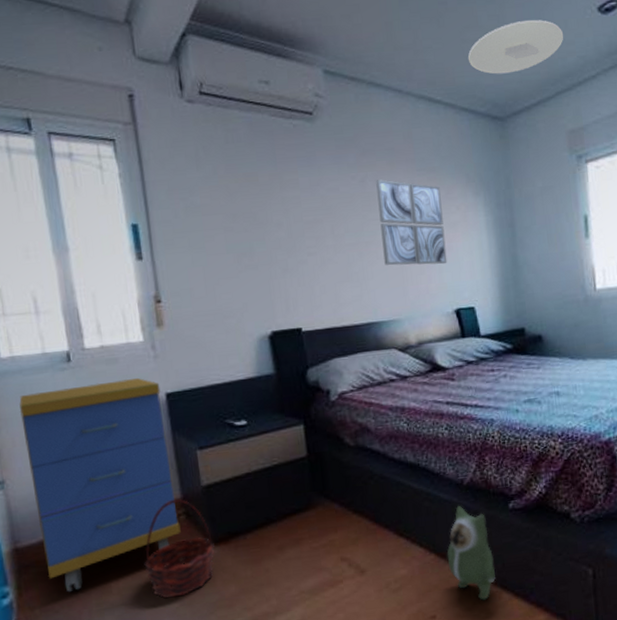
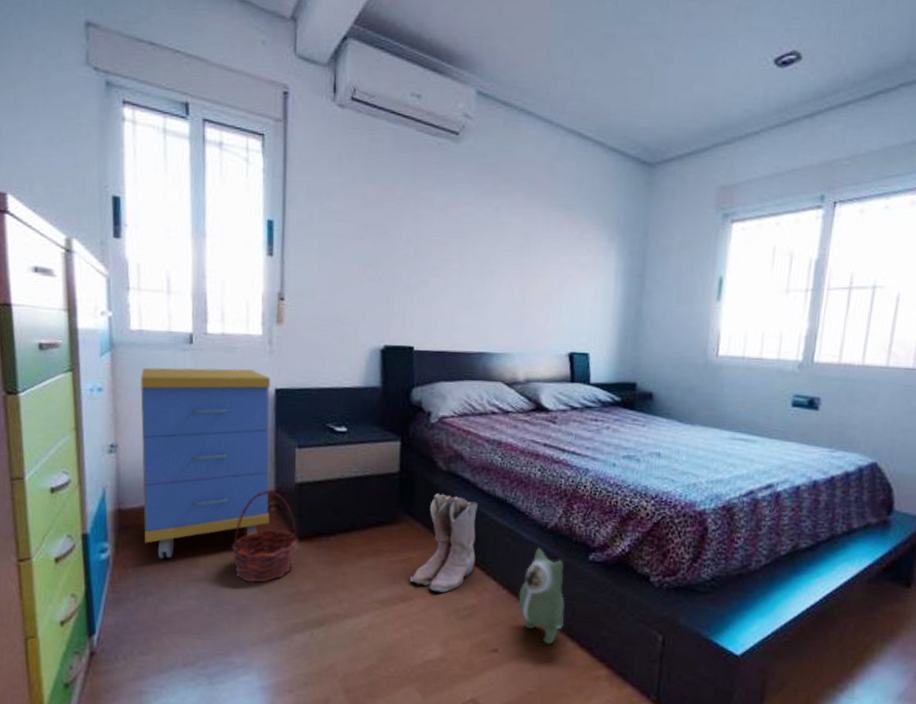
boots: none [335,469,399,570] -> present [410,493,479,592]
wall art: present [376,179,447,266] -> none [506,210,574,306]
ceiling light: present [468,20,564,75] -> none [627,64,733,118]

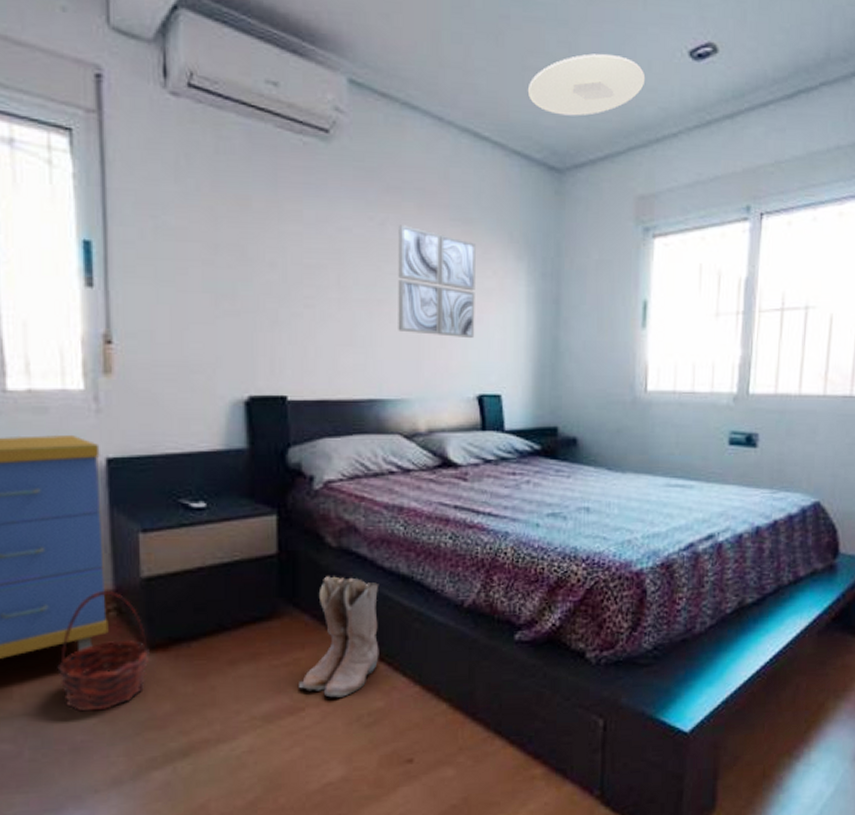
wall art: none [506,210,574,306] -> present [398,225,476,339]
plush toy: present [518,547,565,645] -> none [434,630,491,746]
ceiling light: none [627,64,733,118] -> present [528,53,646,116]

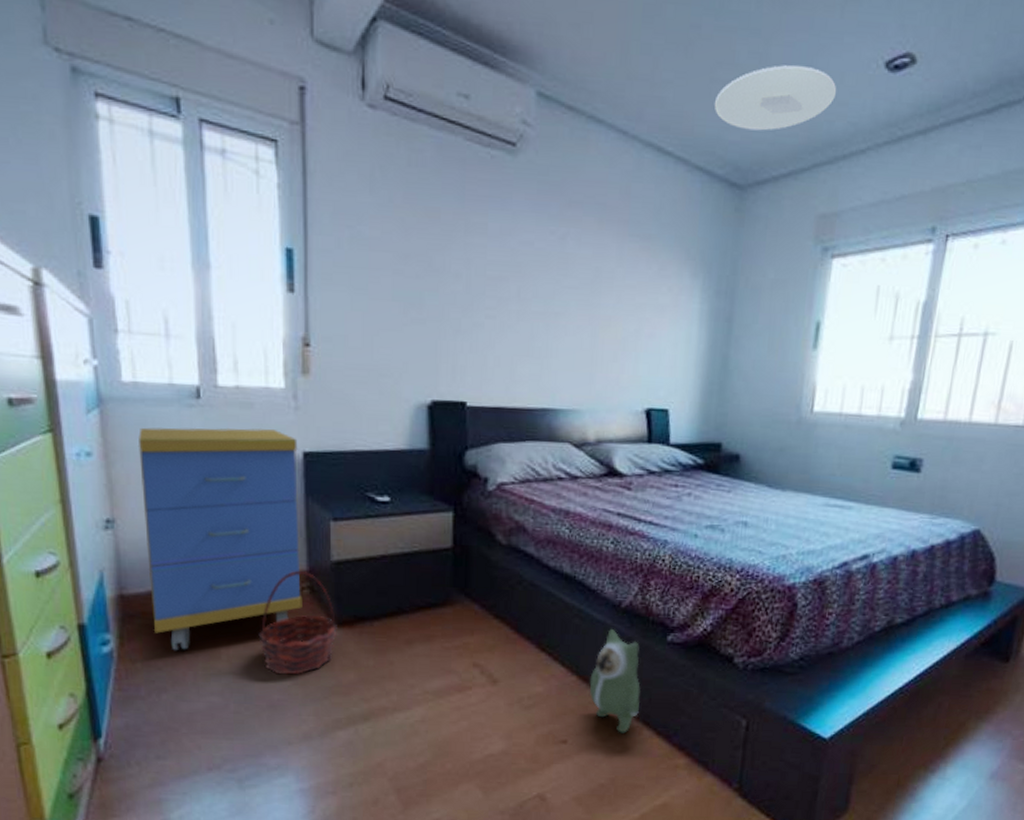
boots: present [299,576,379,698] -> none [467,571,544,680]
wall art: present [398,225,476,339] -> none [573,239,653,354]
plush toy: none [434,630,491,746] -> present [589,628,641,733]

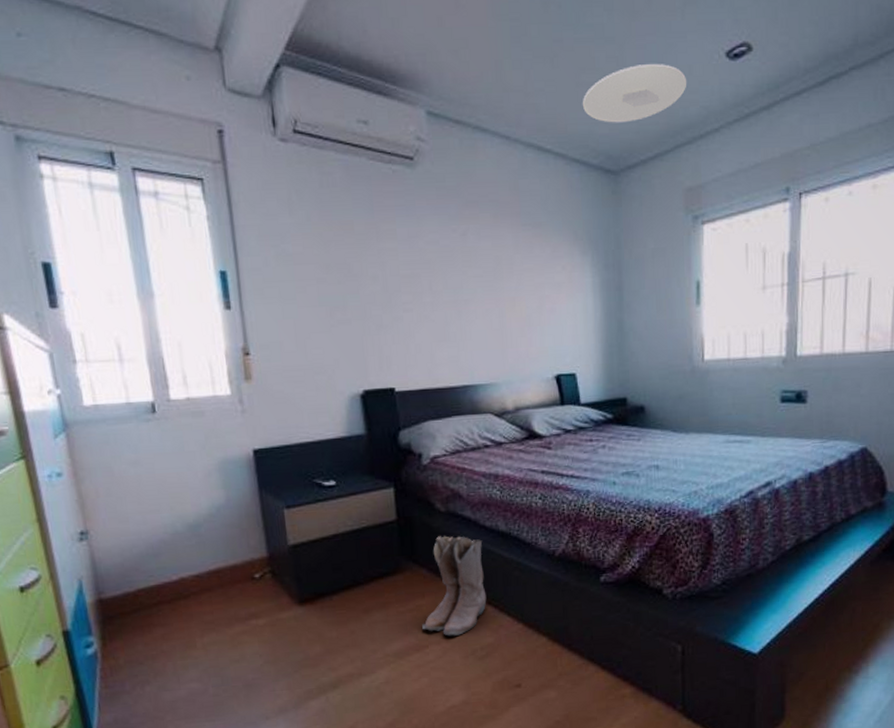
storage cabinet: present [137,427,303,651] -> none [103,433,267,645]
basket: present [258,571,337,675] -> none [228,558,301,655]
boots: none [467,571,544,680] -> present [422,536,487,636]
plush toy: present [589,628,641,733] -> none [535,576,584,672]

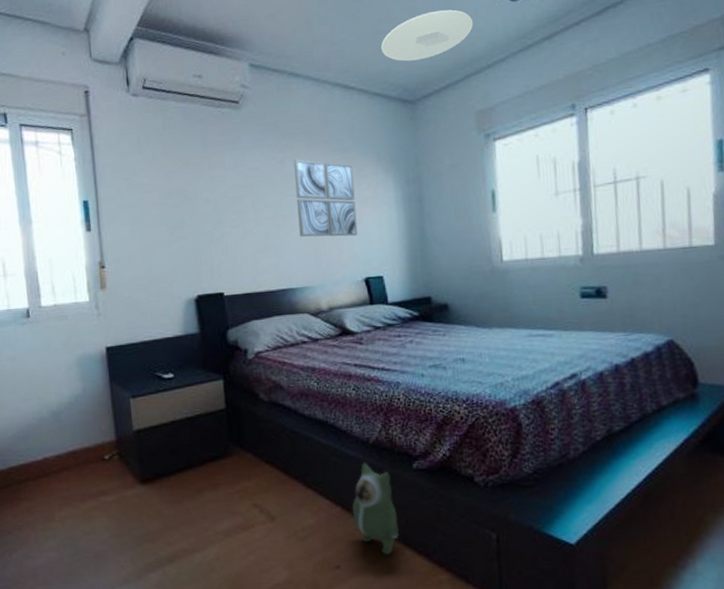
boots: present [422,536,487,636] -> none [248,423,307,517]
wall art: none [478,233,550,327] -> present [293,159,358,237]
plush toy: none [535,576,584,672] -> present [352,462,399,555]

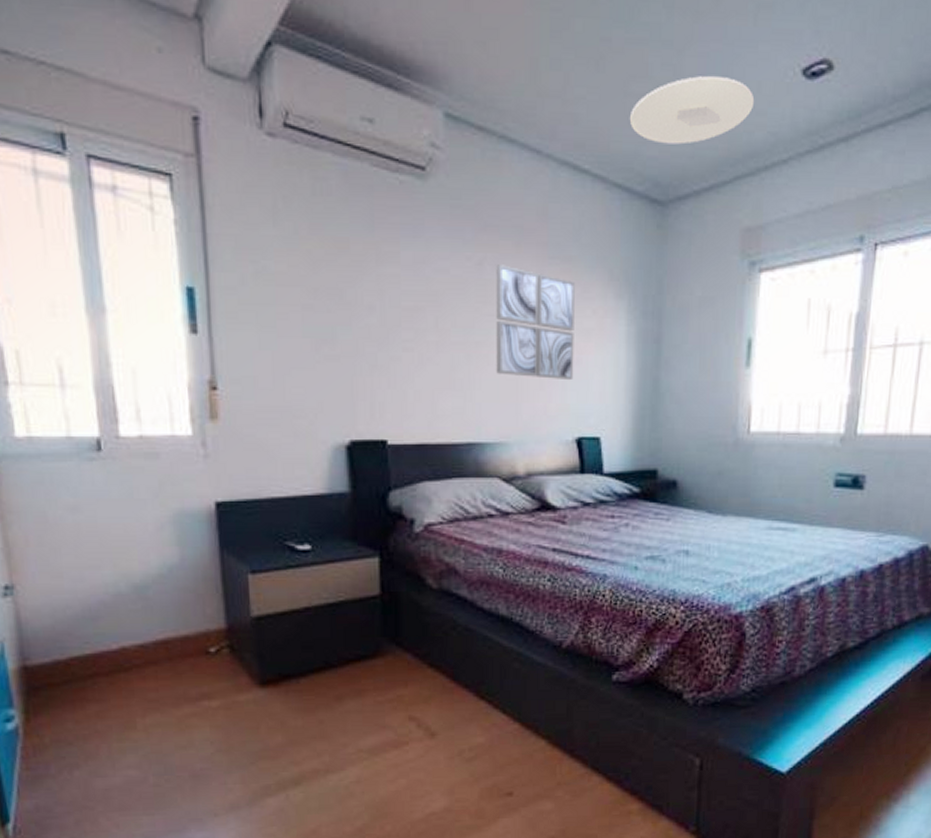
plush toy: present [352,462,399,555] -> none [533,670,588,781]

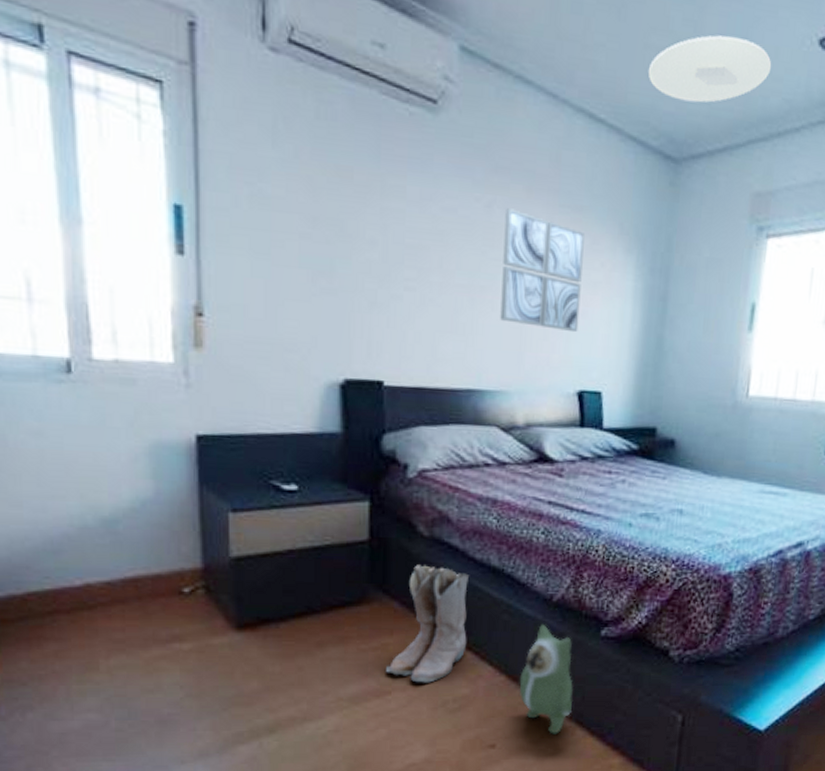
boots: none [403,617,480,733] -> present [386,565,470,683]
plush toy: none [533,670,588,781] -> present [519,624,573,734]

